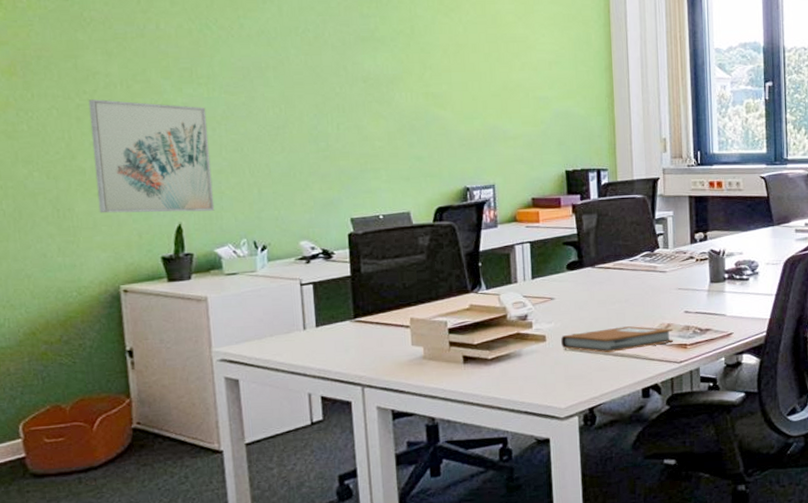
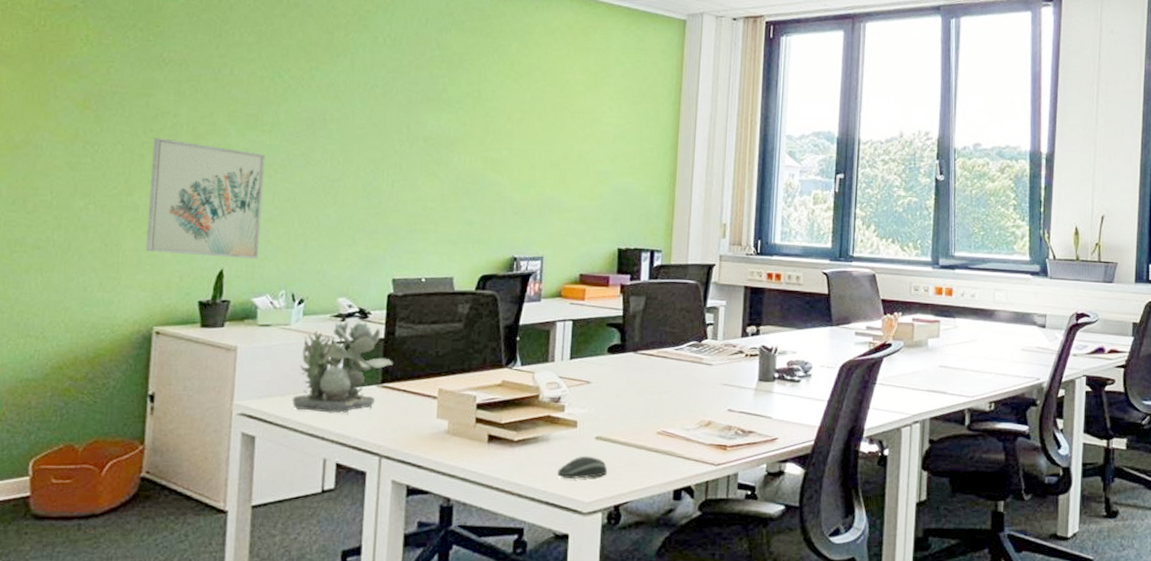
succulent plant: none [269,262,363,351] -> present [292,321,393,414]
computer mouse: none [532,366,579,389] -> present [557,456,607,479]
notebook: present [561,326,674,353] -> none [593,419,714,447]

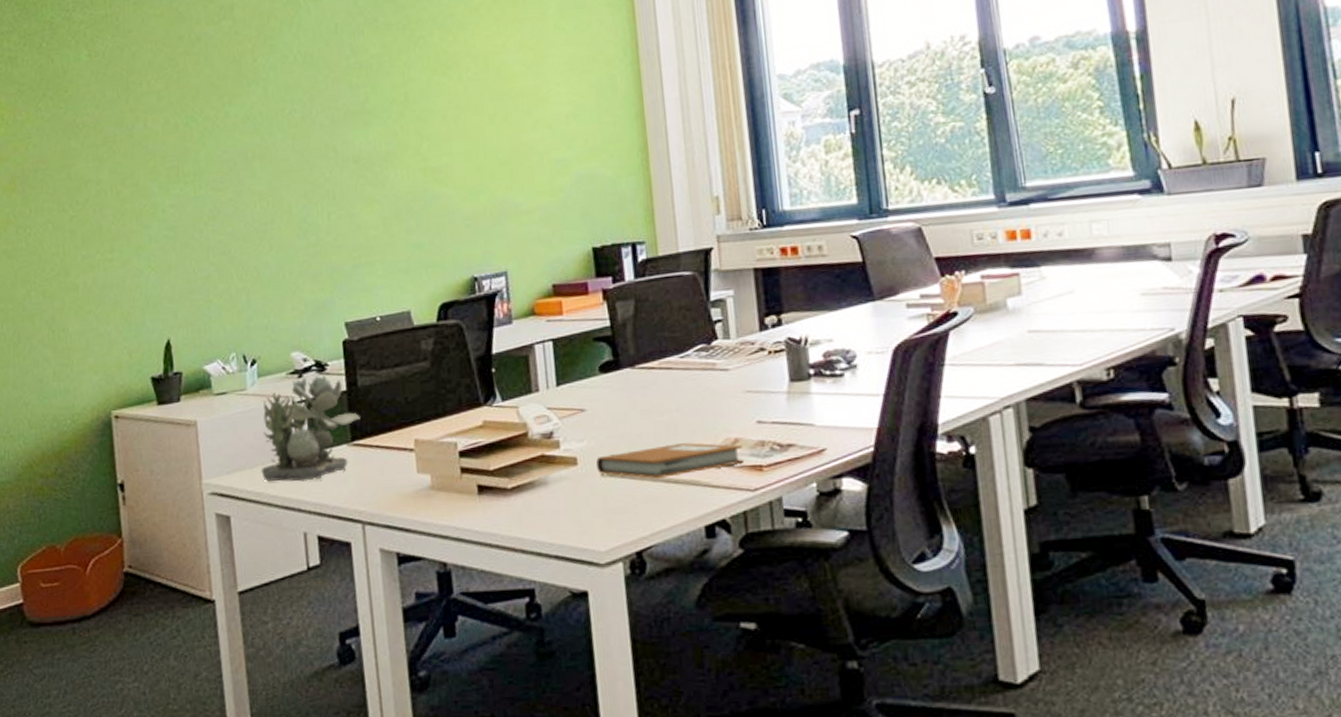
wall art: present [145,138,266,259] -> none [80,207,203,332]
computer mouse: present [557,456,607,479] -> none [563,496,621,526]
notebook: none [593,419,714,447] -> present [596,443,745,479]

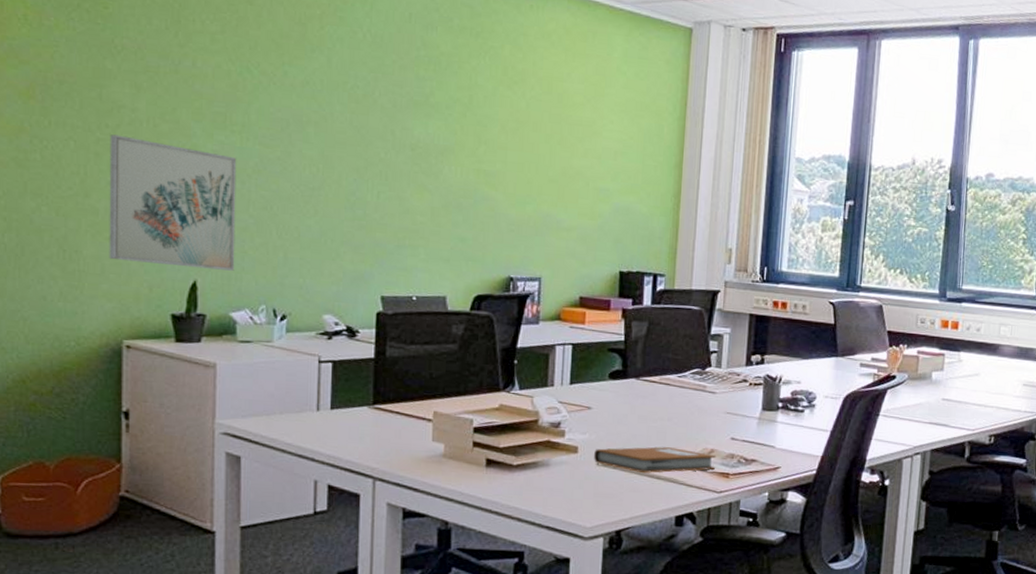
wall art: none [80,207,203,332] -> present [109,134,237,271]
succulent plant: present [261,375,361,483] -> none [278,339,385,435]

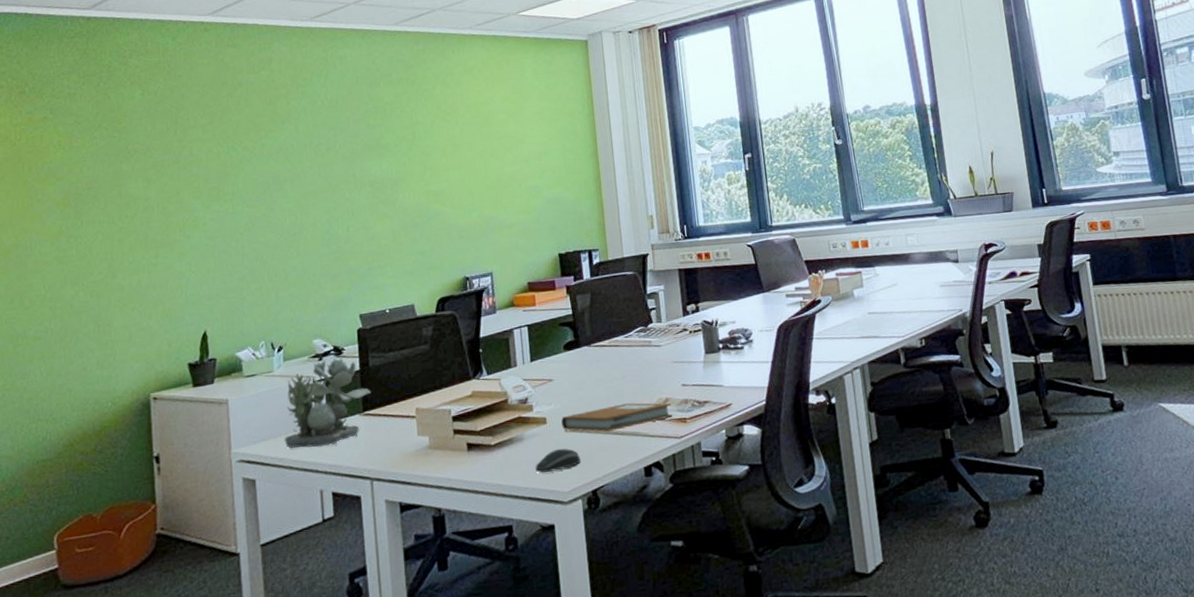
wall art: present [109,134,237,271] -> none [129,221,237,326]
succulent plant: none [278,339,385,435] -> present [284,358,371,449]
computer mouse: none [558,481,608,504] -> present [535,448,580,473]

